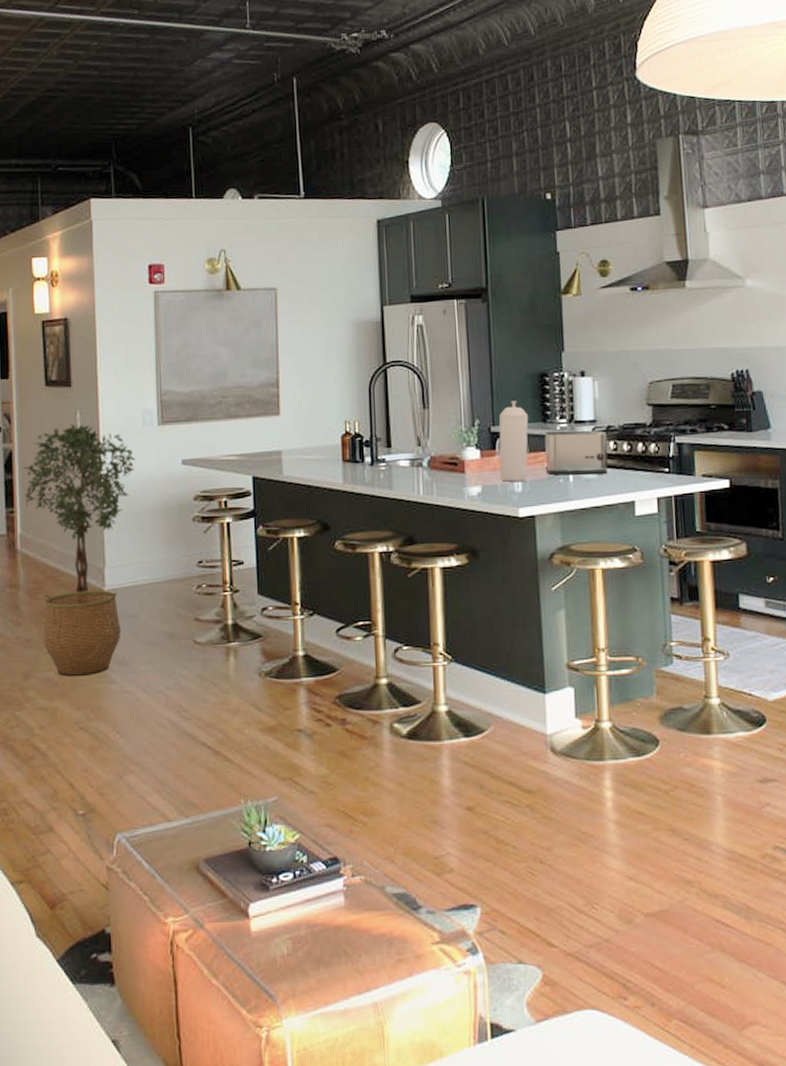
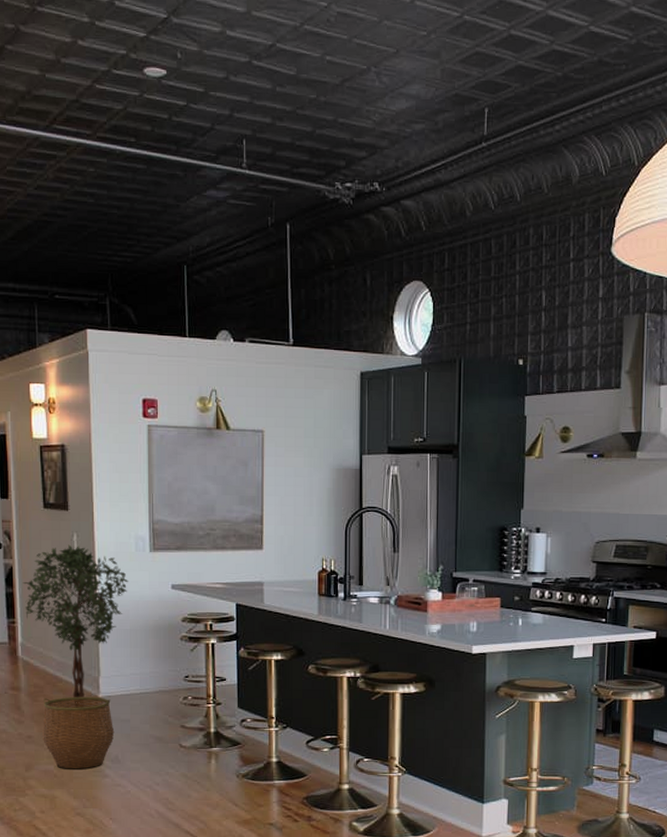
canister: present [499,401,529,482] -> none [458,550,487,622]
toaster: present [545,430,611,476] -> none [498,580,558,621]

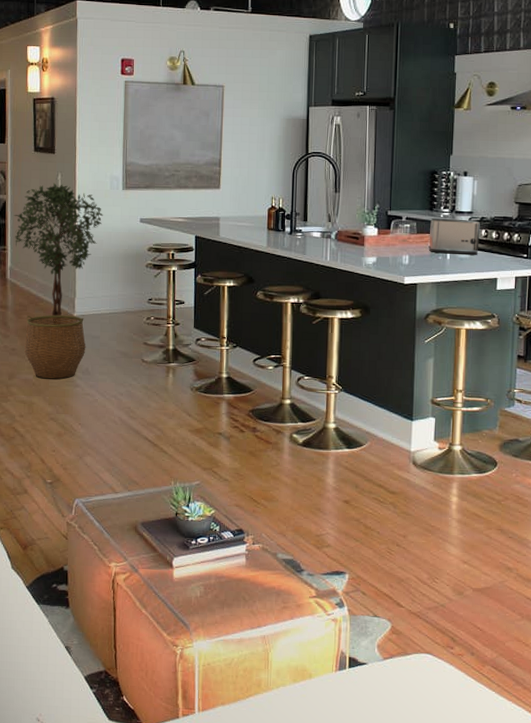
toaster: none [498,580,558,621] -> present [428,218,483,256]

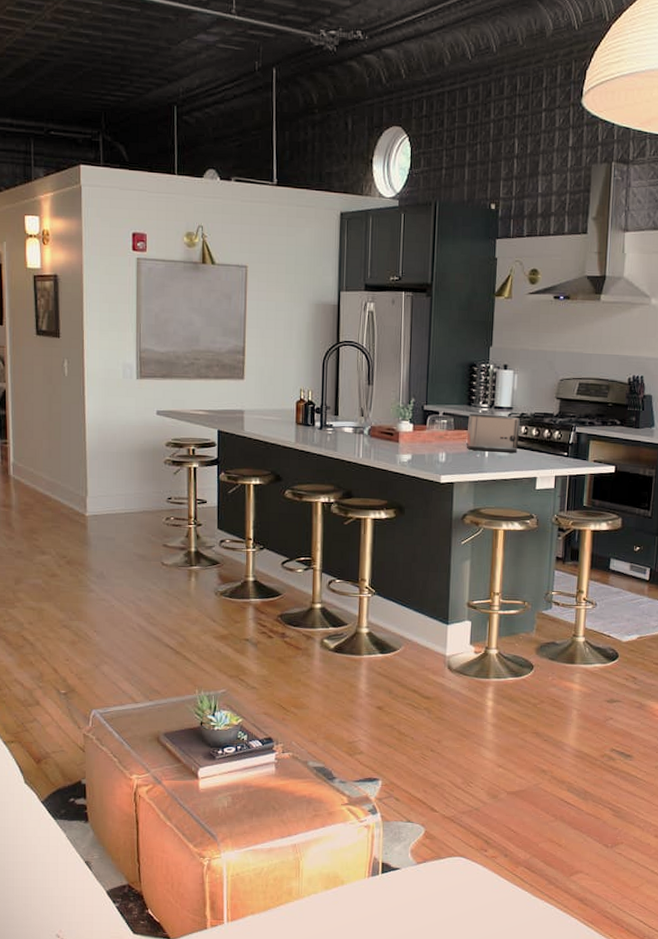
potted tree: present [14,183,103,357] -> none [15,370,116,560]
basket: present [24,315,86,380] -> none [32,514,100,585]

